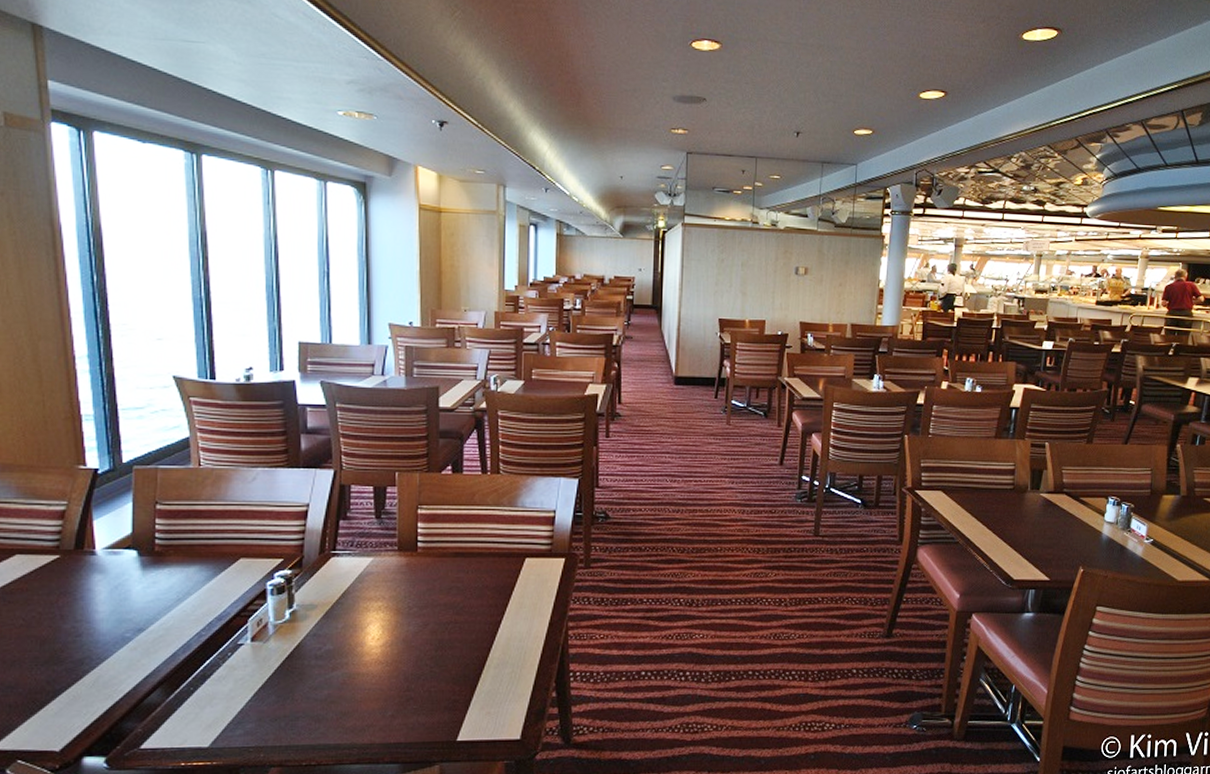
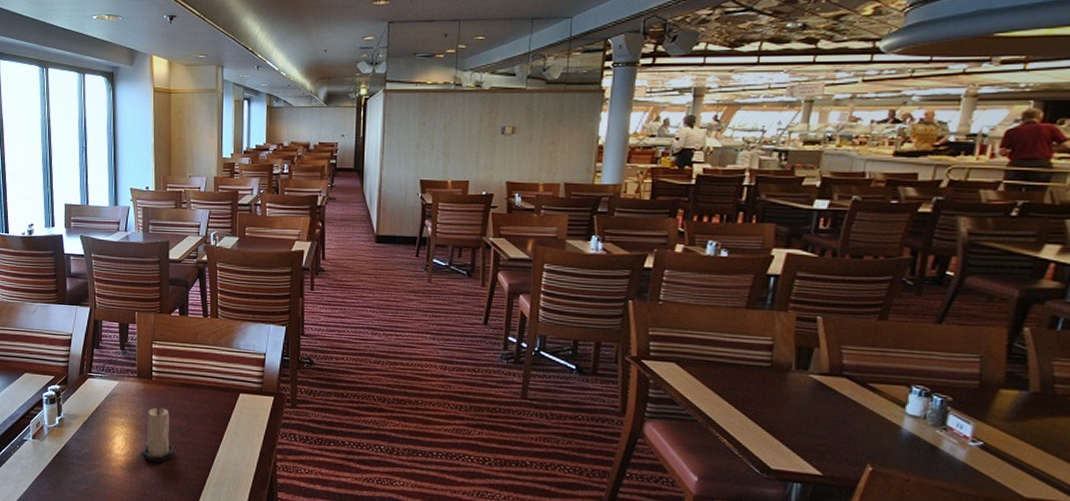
candle: none [405,583,445,650] -> present [143,406,174,463]

